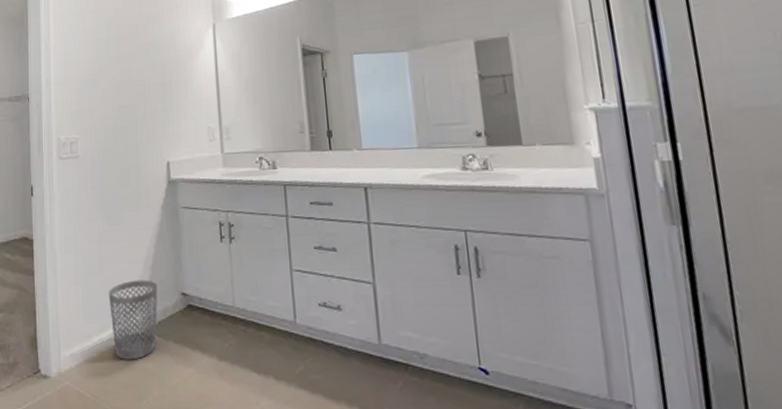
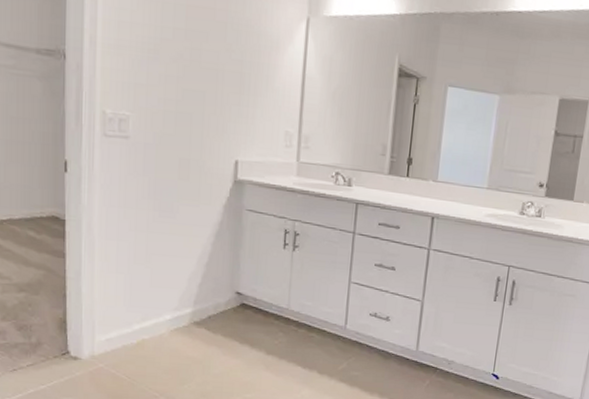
wastebasket: present [108,280,158,360] -> none [154,274,211,349]

